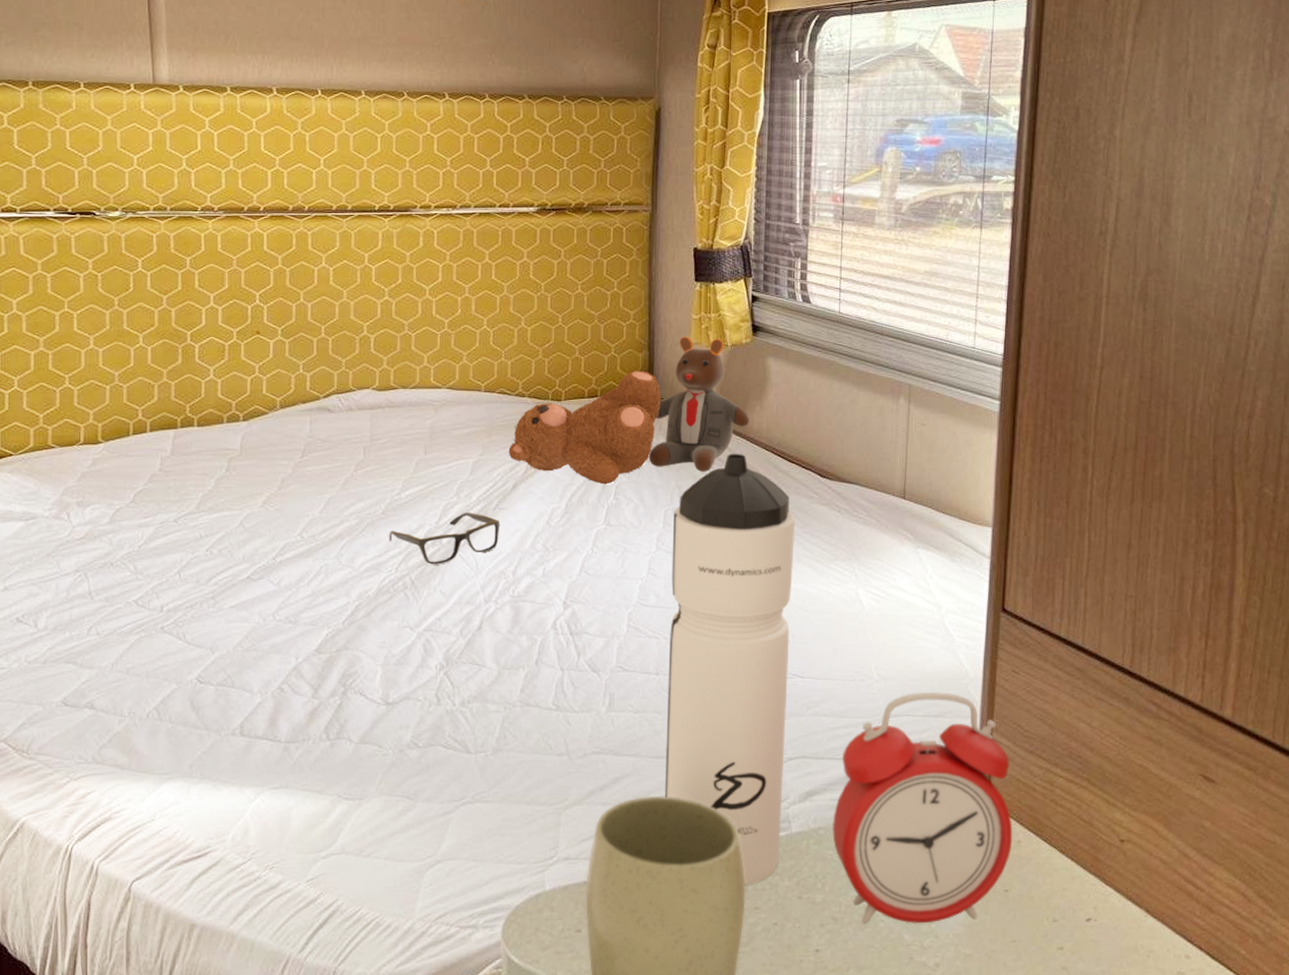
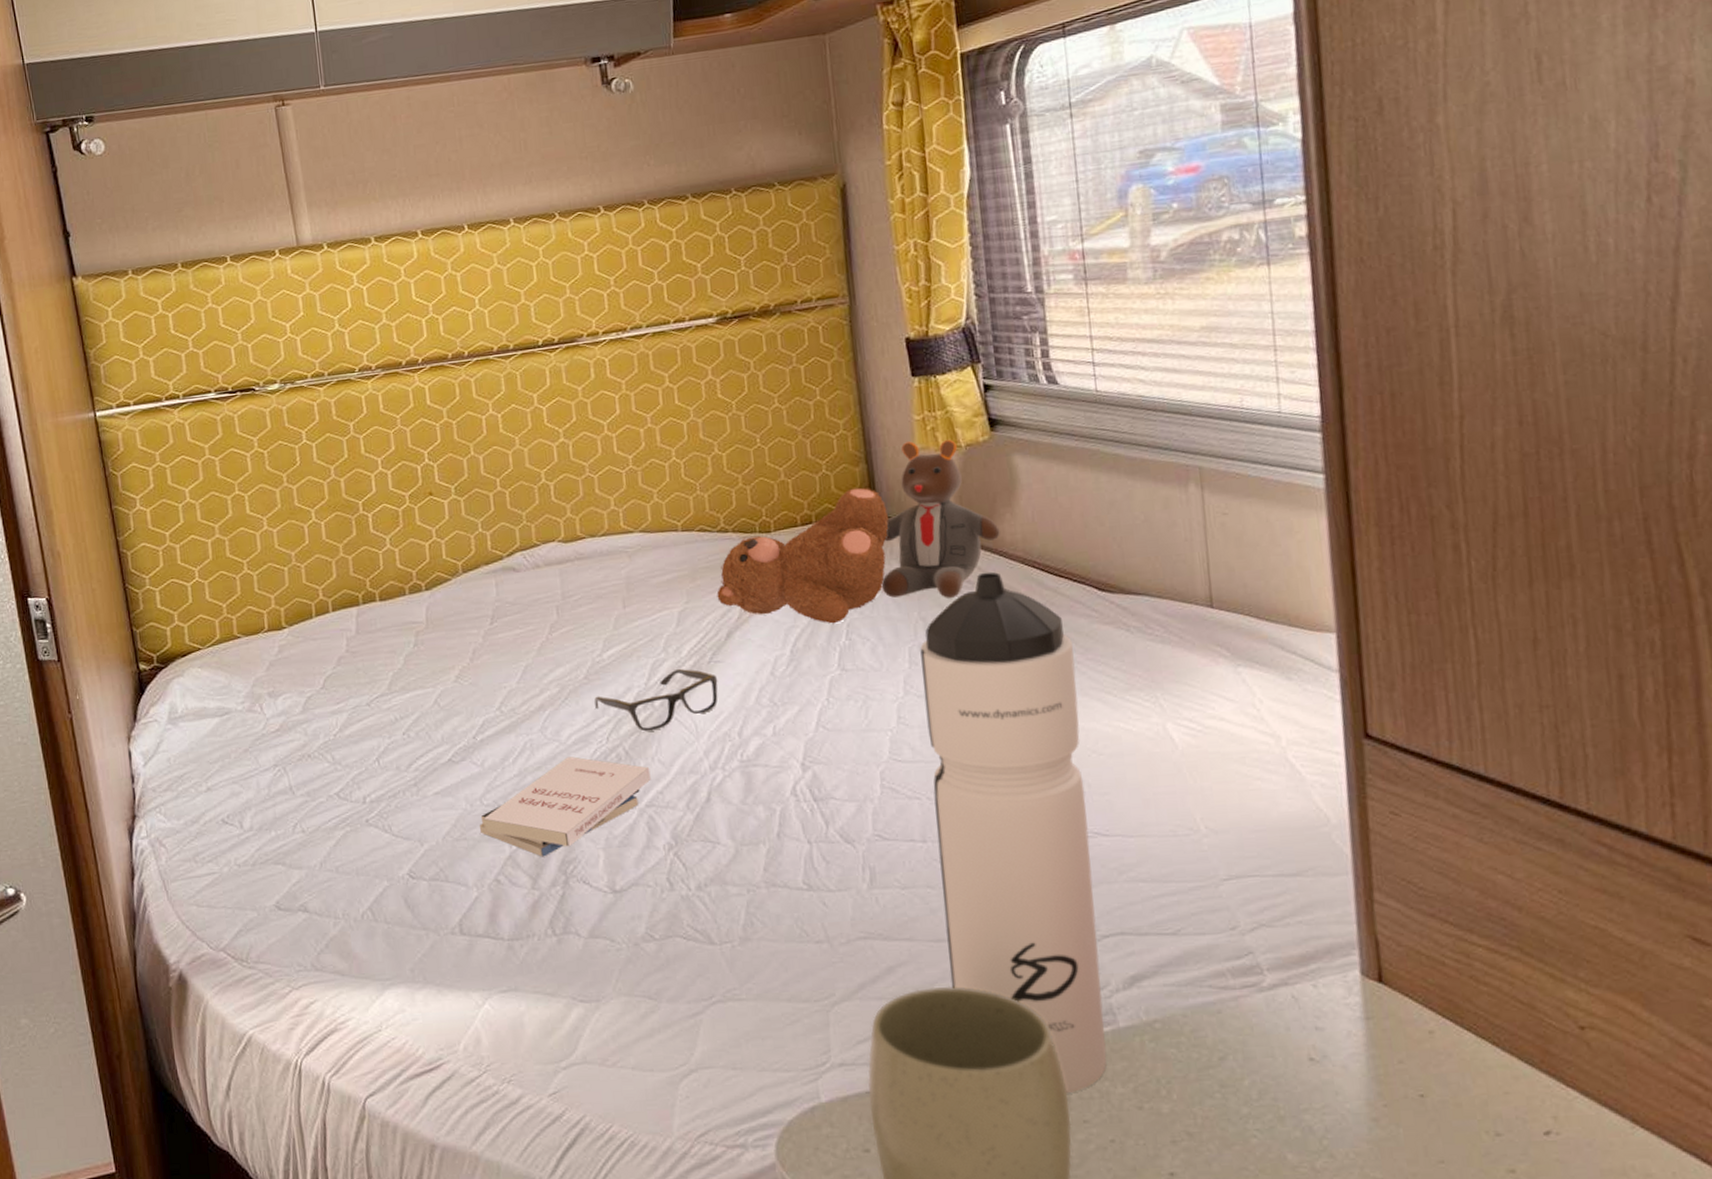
books: none [270,582,432,670] -> present [480,756,651,857]
alarm clock: present [831,691,1013,925] -> none [1170,844,1422,1142]

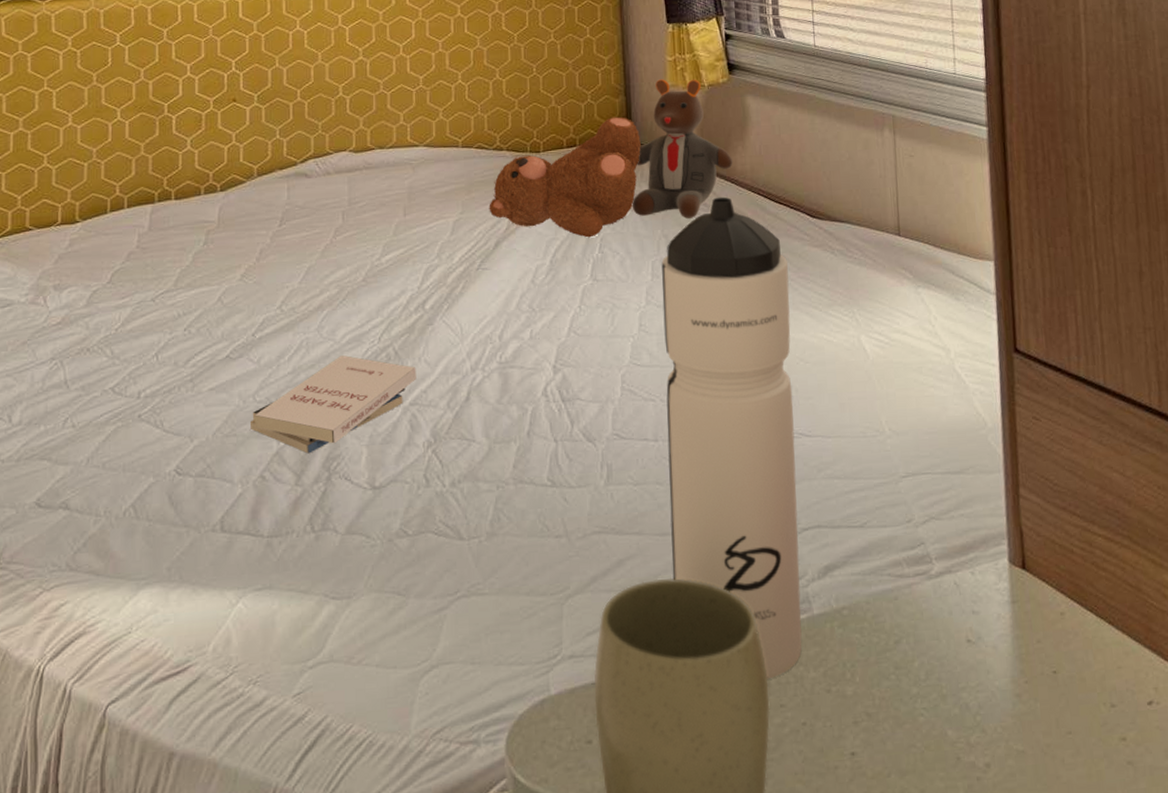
eyeglasses: present [593,668,718,732] -> none [369,274,484,333]

